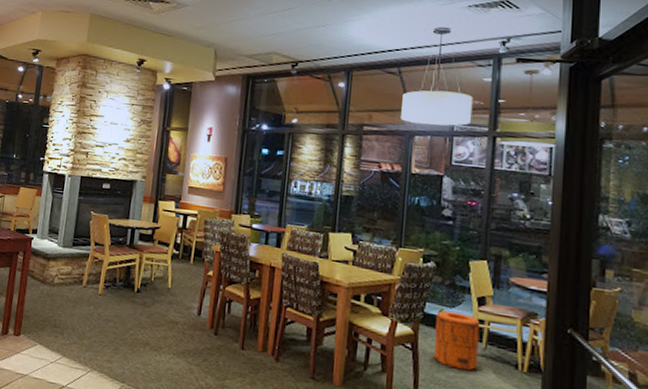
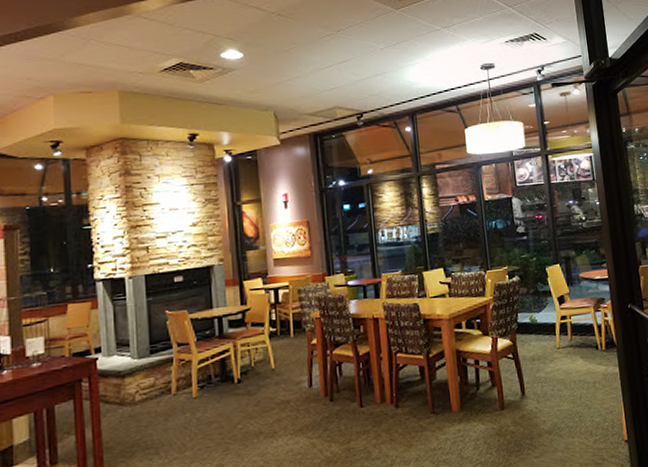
trash can: present [433,311,480,371] -> none [528,314,568,365]

